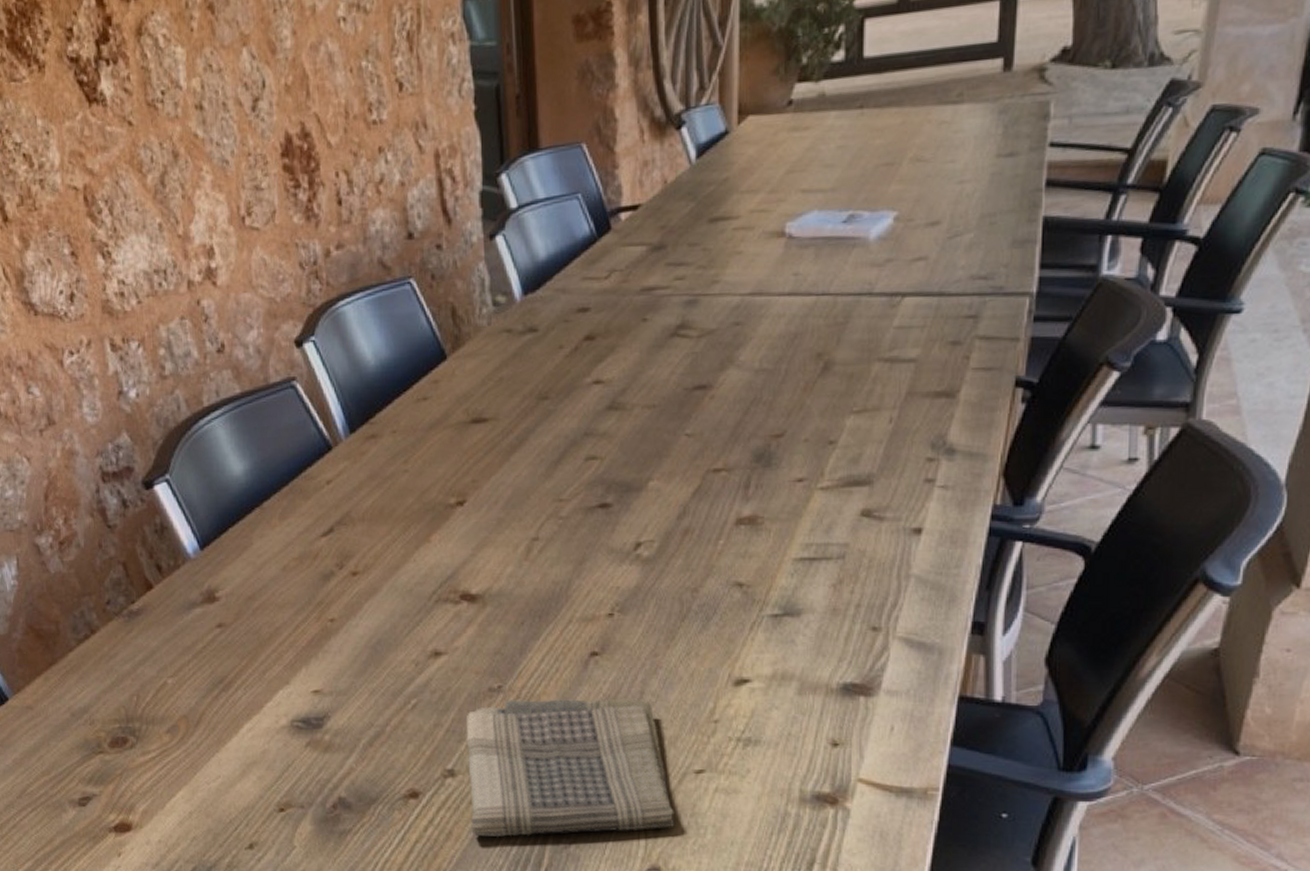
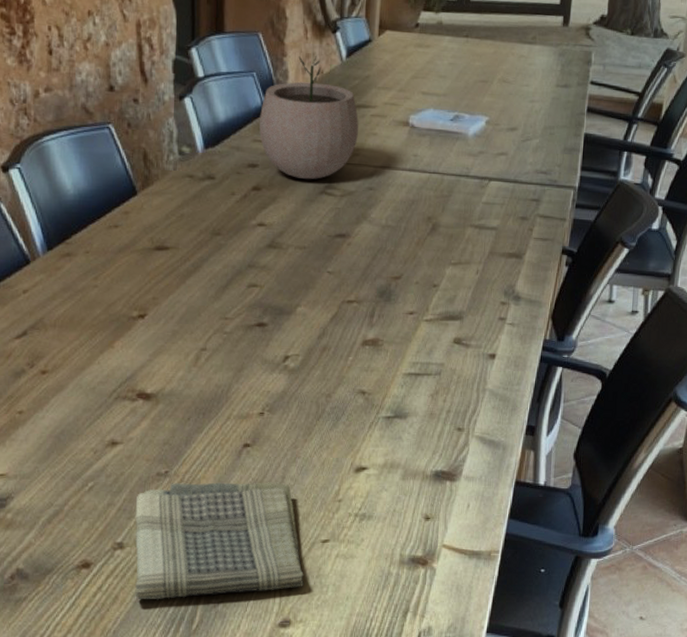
plant pot: none [589,161,717,320] -> present [259,55,359,179]

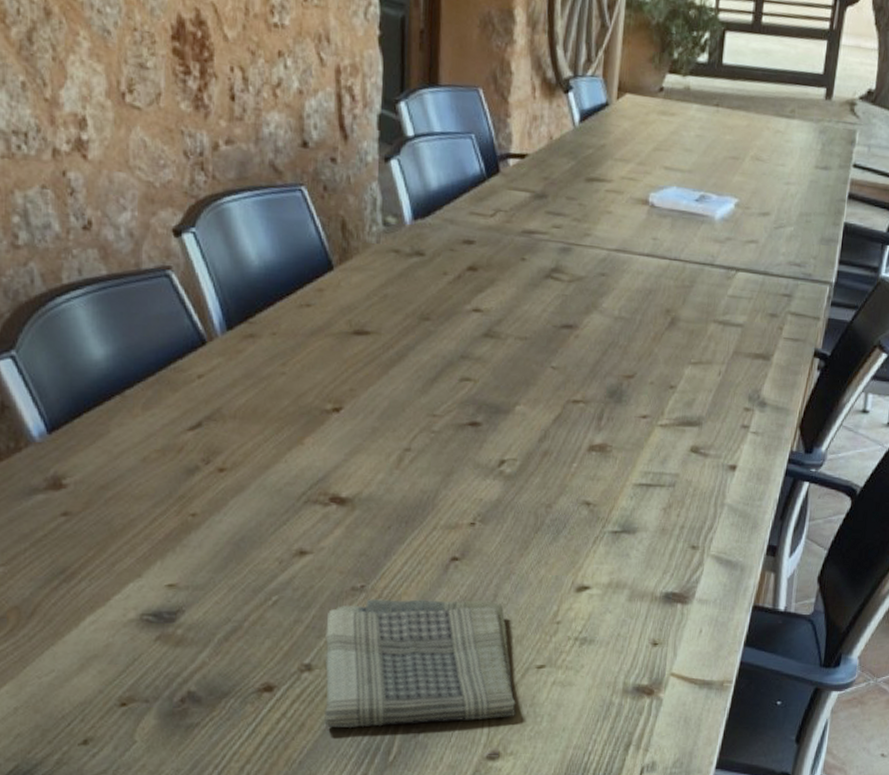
plant pot: present [259,55,359,179] -> none [477,117,591,261]

